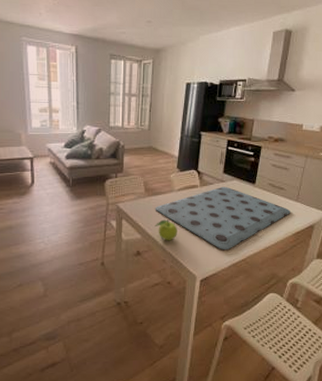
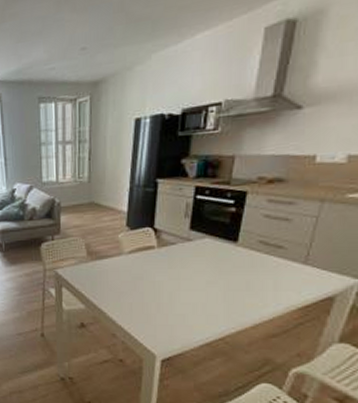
fruit: present [154,219,177,241] -> none [101,287,129,313]
placemat: present [155,186,291,251] -> none [100,246,294,326]

